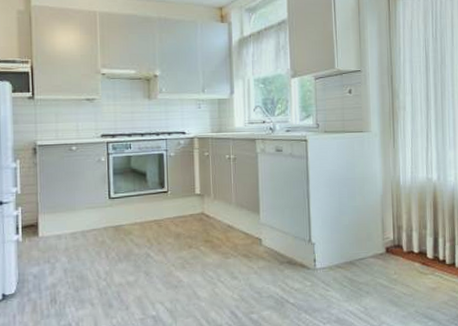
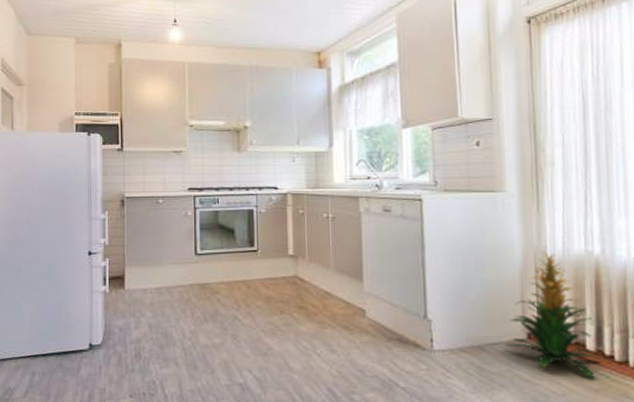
indoor plant: none [371,180,435,280] -> present [506,251,599,379]

